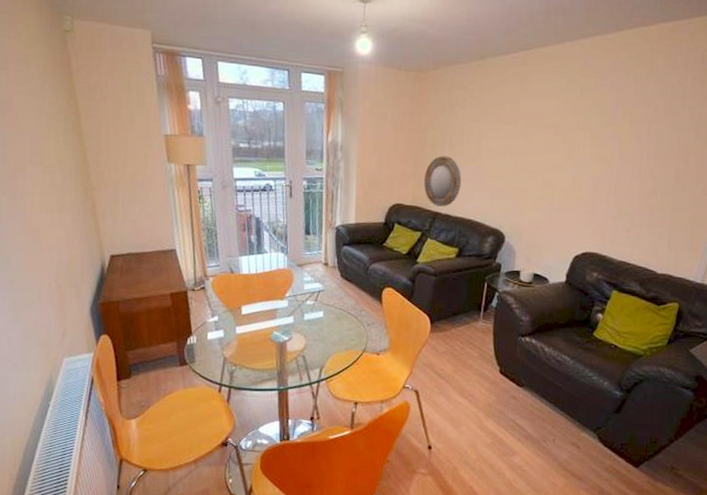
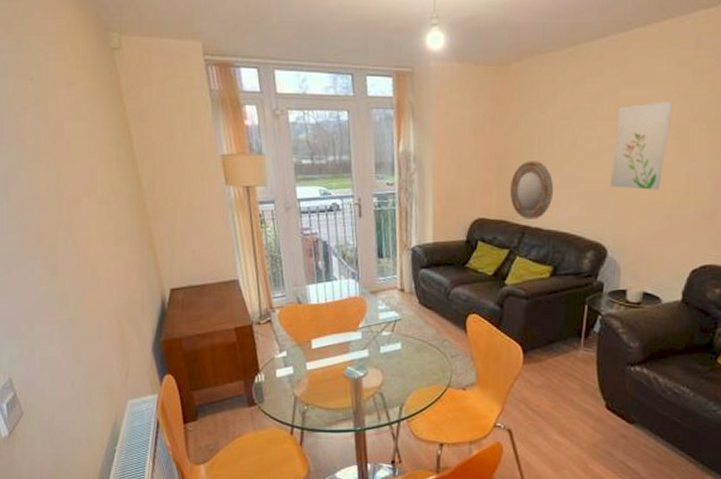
wall art: none [509,112,563,187] -> present [610,102,673,190]

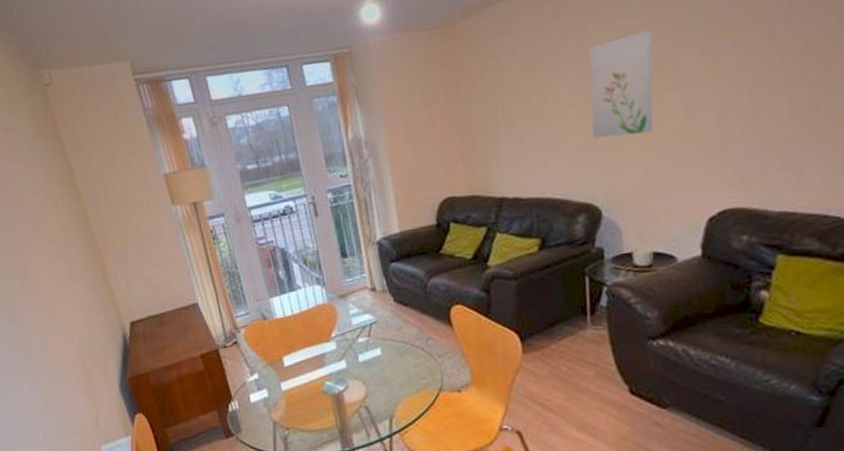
home mirror: present [510,161,554,219] -> none [477,123,529,191]

